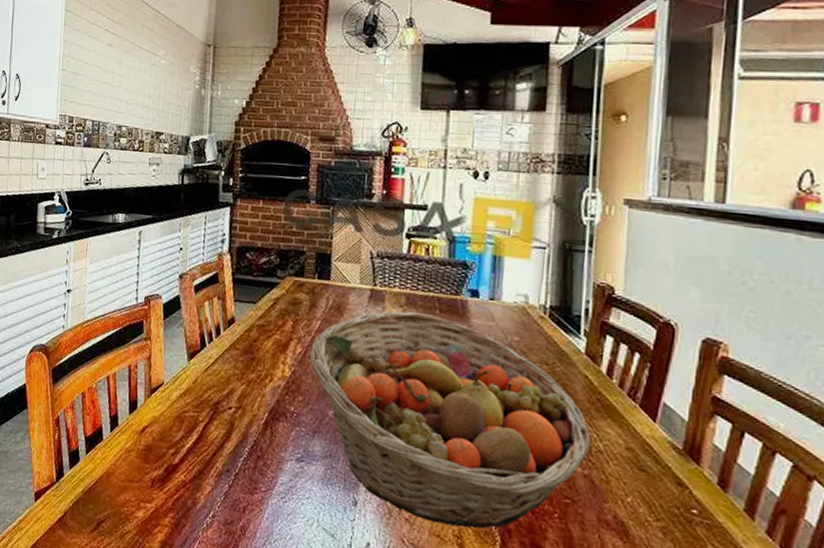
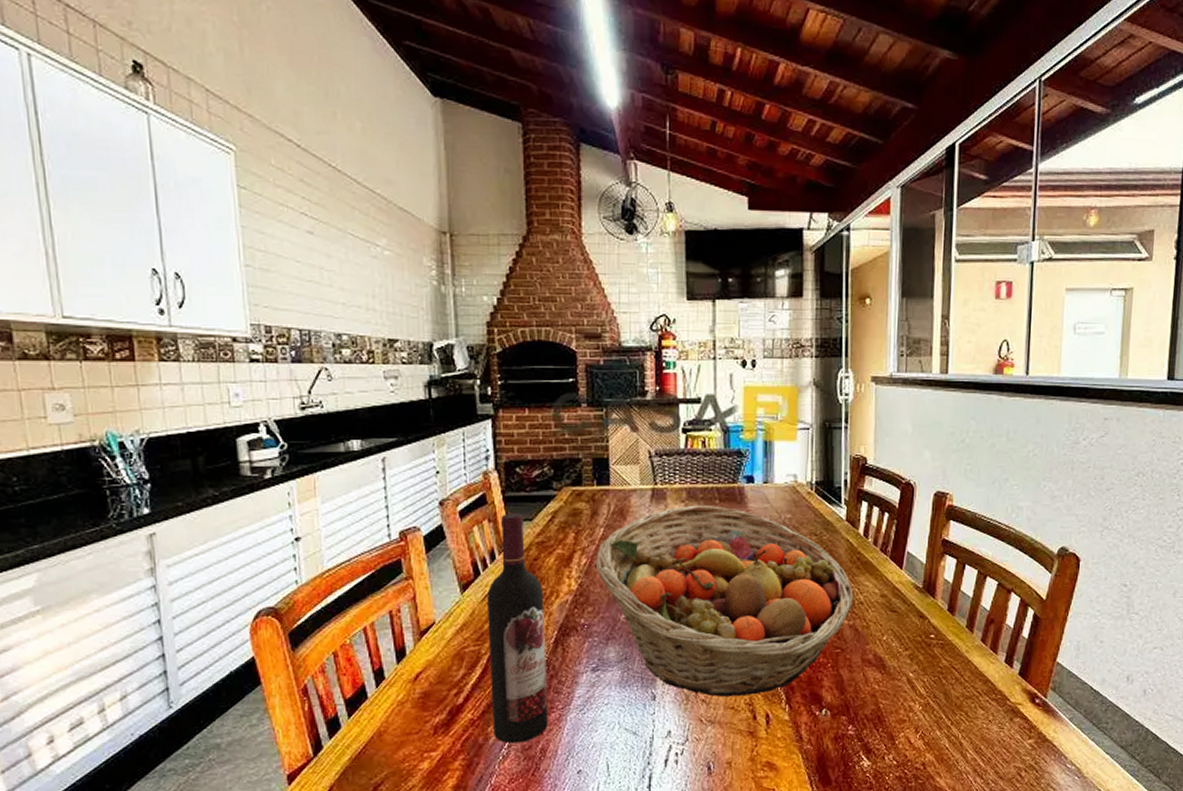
wine bottle: none [201,293,260,516] -> present [487,512,549,744]

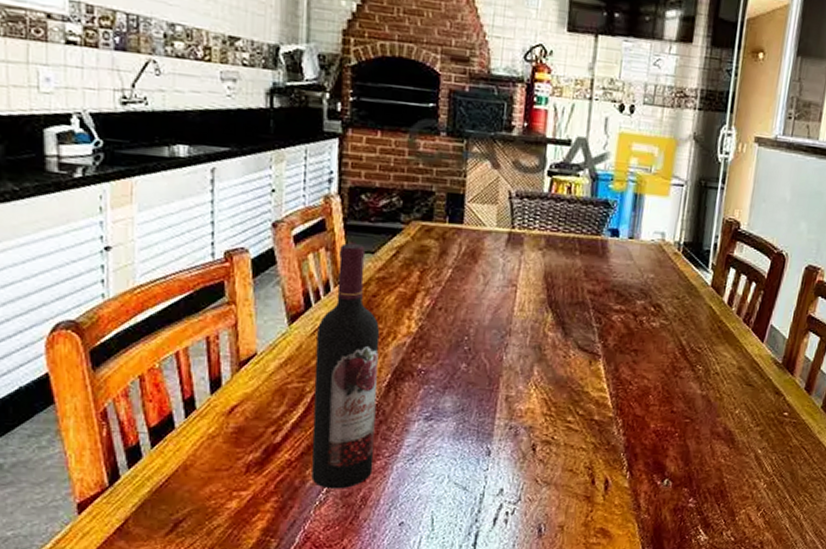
fruit basket: present [596,504,853,697] -> none [440,254,710,459]

